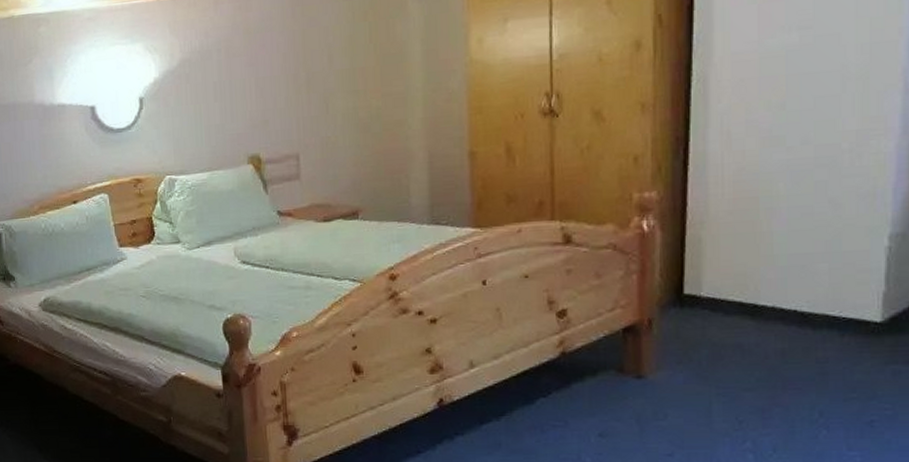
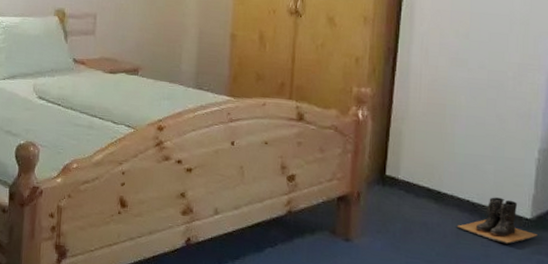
boots: none [781,301,891,357] -> present [456,197,537,245]

